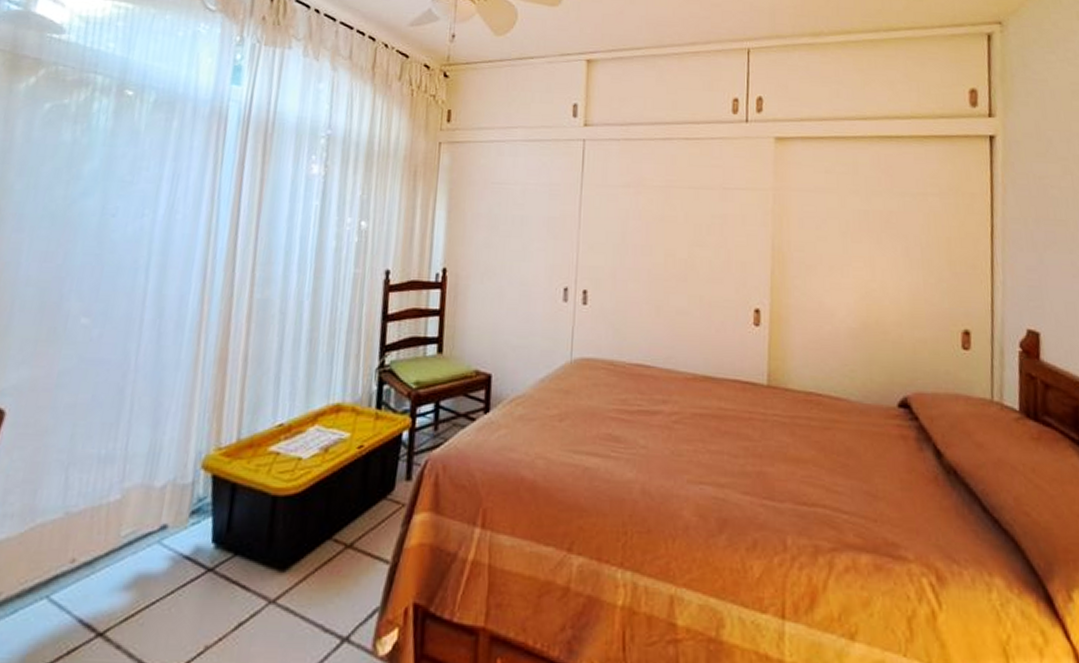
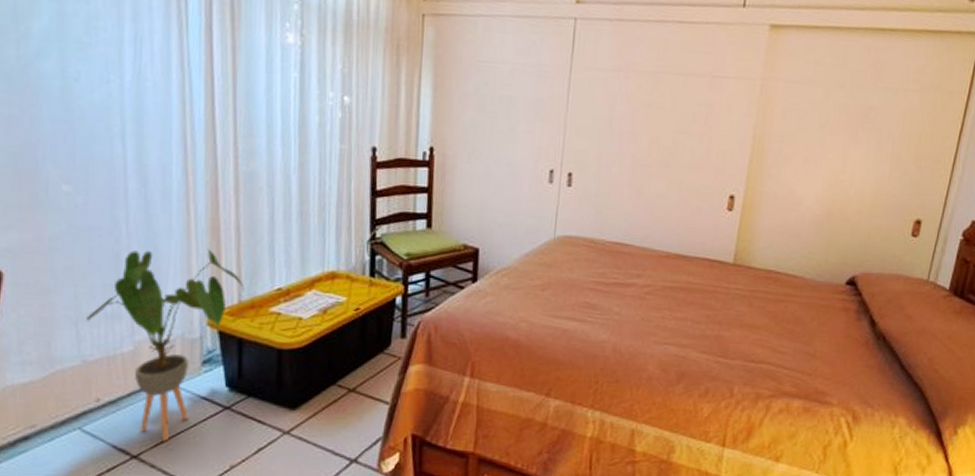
house plant: none [78,382,246,614] -> present [86,249,245,442]

